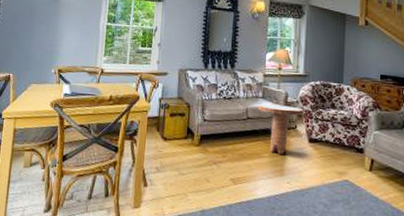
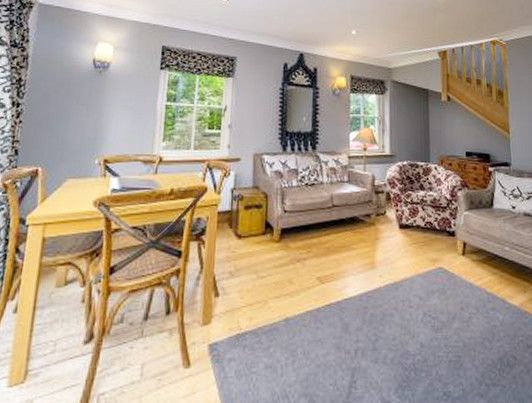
side table: present [257,104,304,154] -> none [343,189,392,244]

